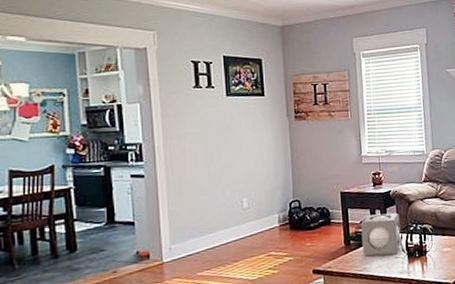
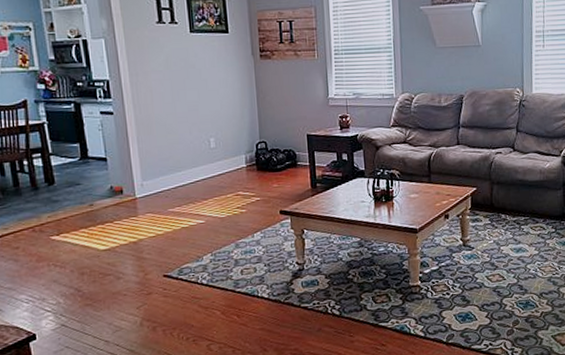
speaker: present [361,213,402,257] -> none [327,157,368,200]

